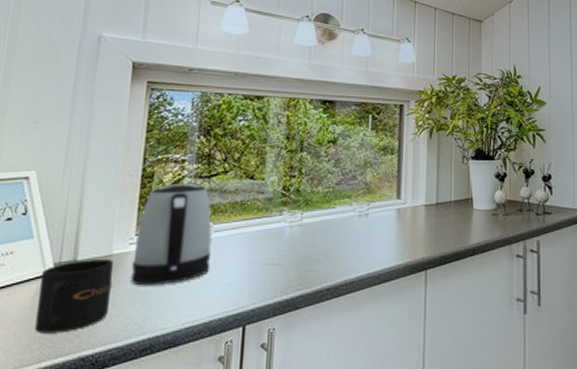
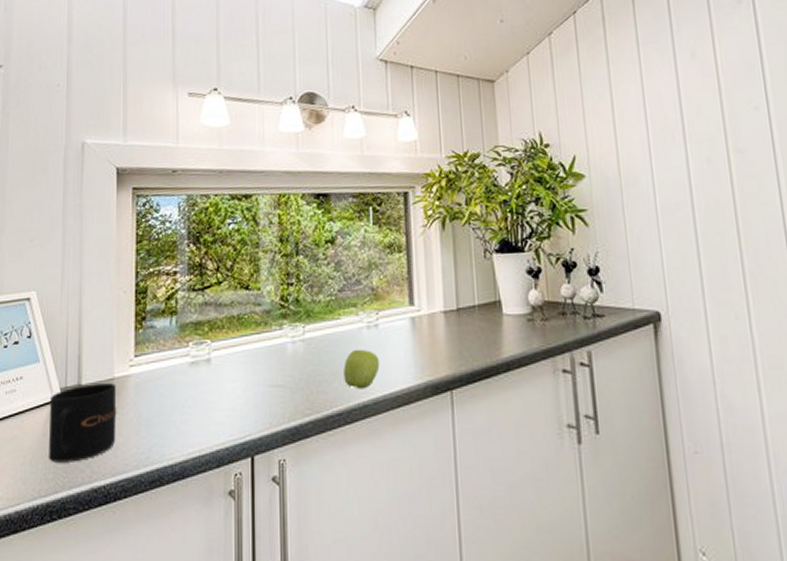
kettle: present [131,184,212,286] -> none [134,298,212,412]
apple: none [334,234,367,268] -> present [343,349,380,389]

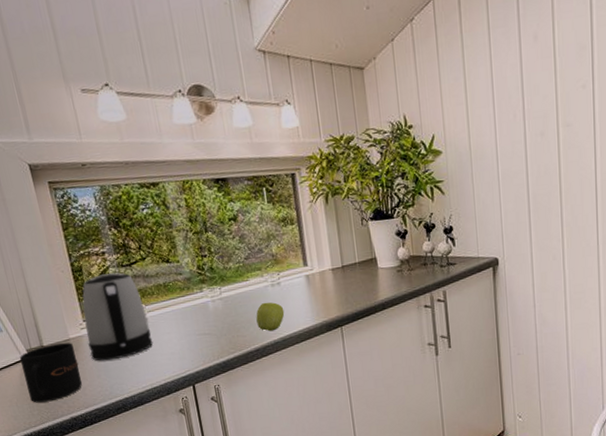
kettle: none [134,298,212,412] -> present [82,272,153,361]

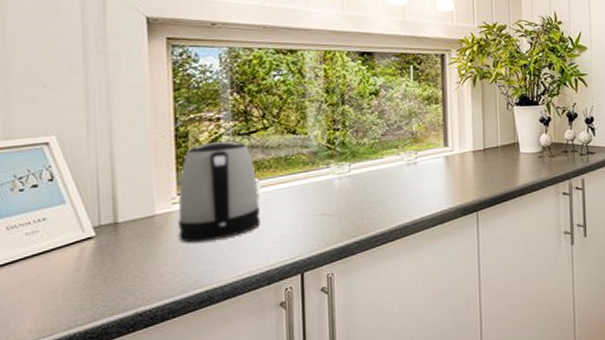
mug: present [20,342,82,403] -> none [81,220,160,294]
apple: present [256,302,285,332] -> none [386,182,418,214]

